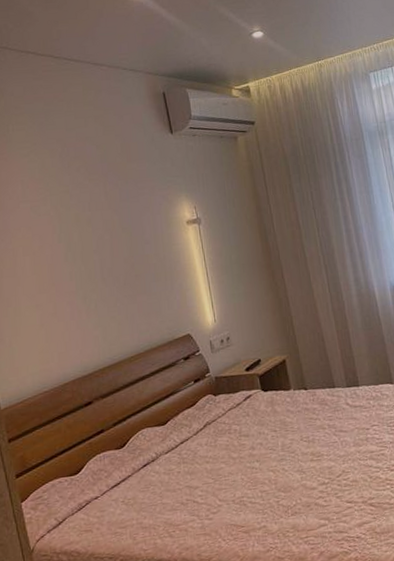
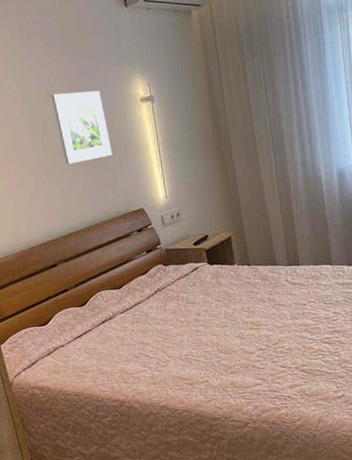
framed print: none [91,214,156,291] -> present [51,90,112,164]

